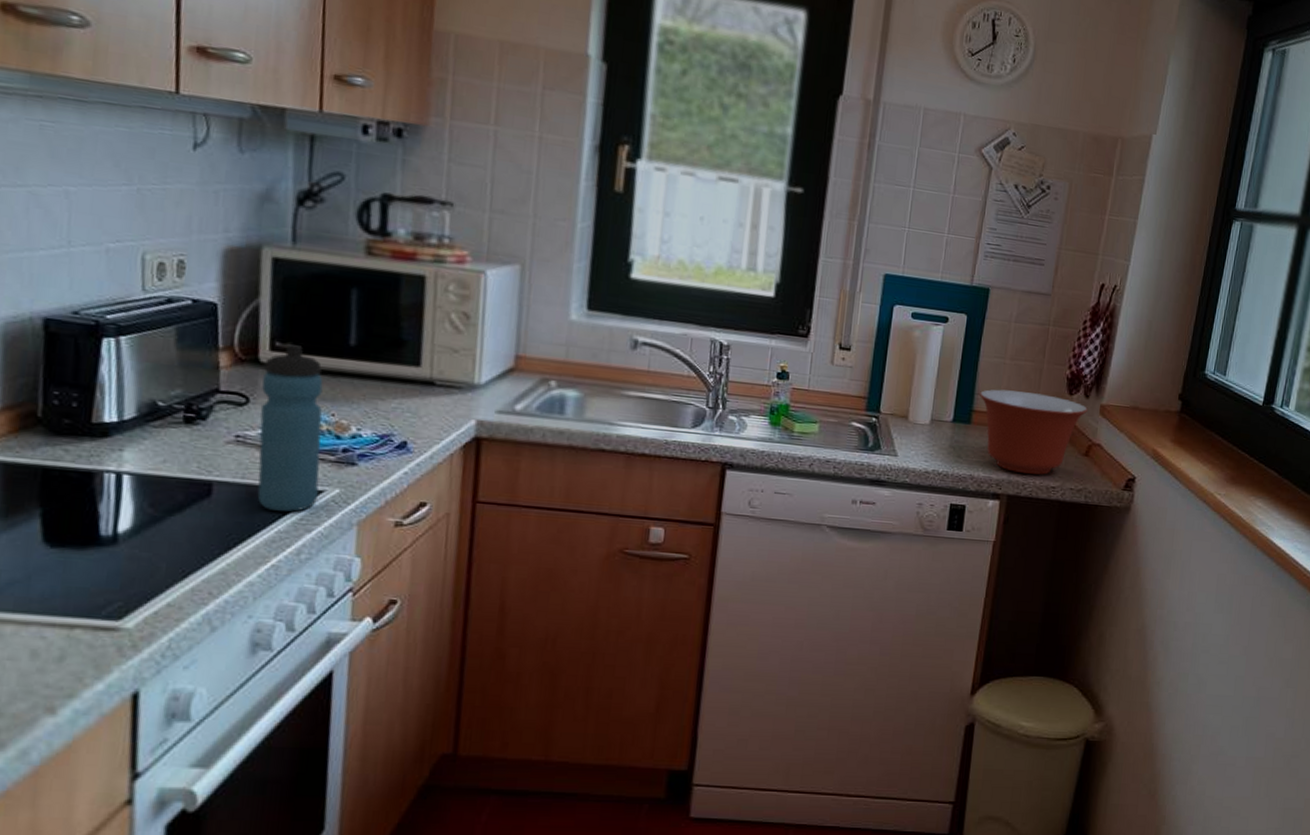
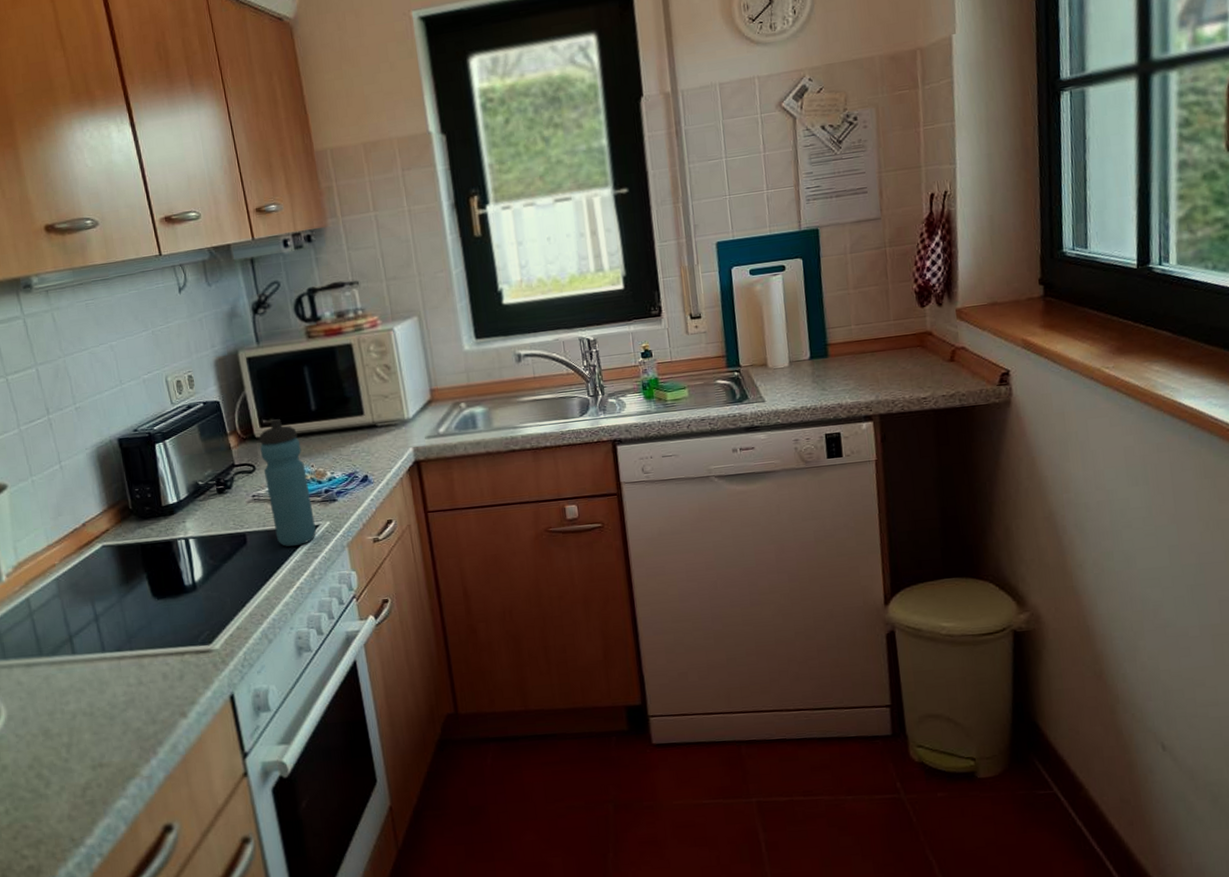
mixing bowl: present [980,389,1088,475] -> none [831,312,943,392]

